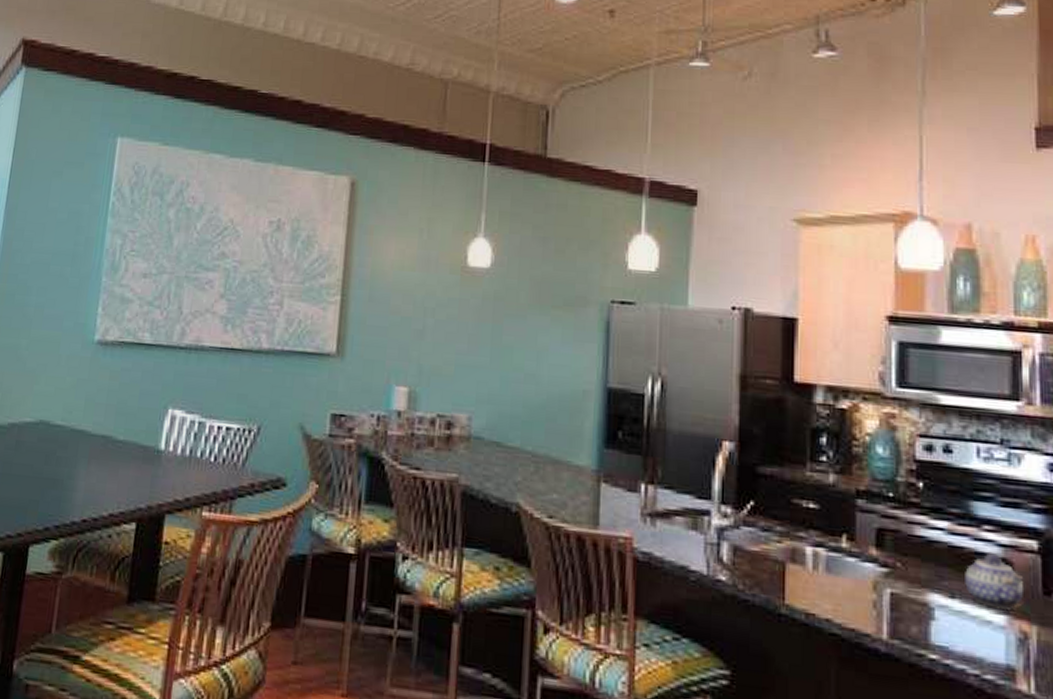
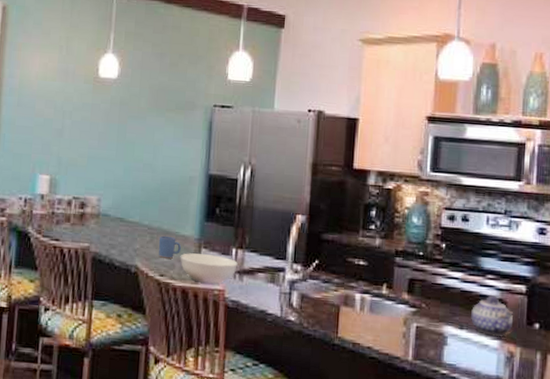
mug: none [545,465,575,496] -> present [158,235,182,259]
bowl: none [573,488,648,531] -> present [180,253,238,285]

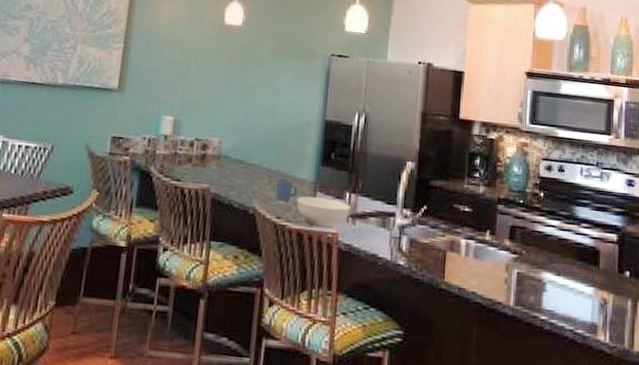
teapot: present [471,294,514,337] -> none [567,242,607,284]

